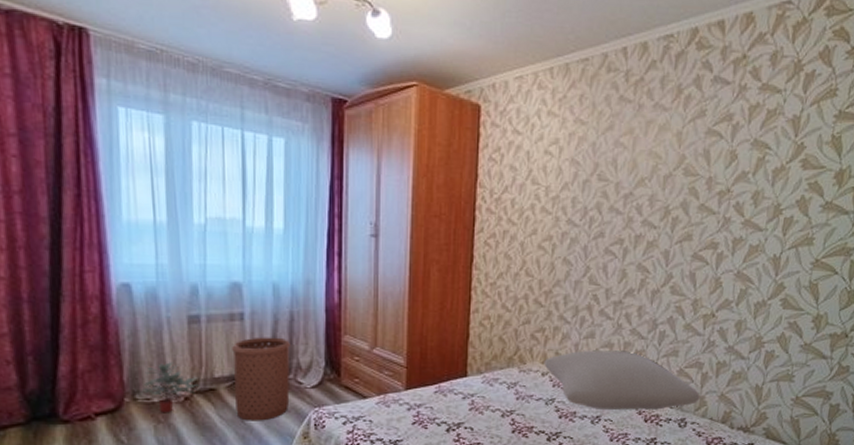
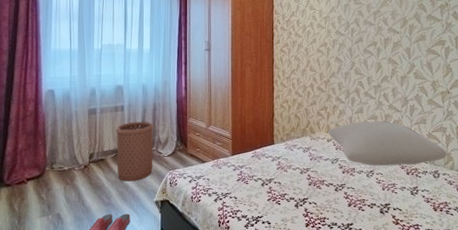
potted plant: present [143,362,199,413] -> none [58,141,94,178]

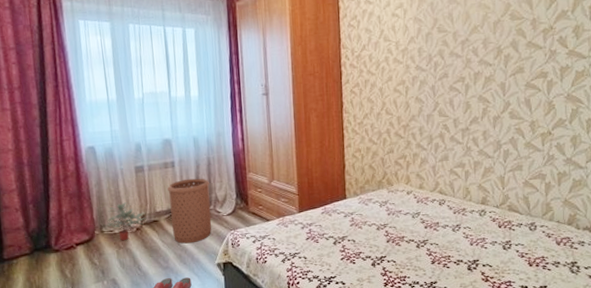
potted plant: none [58,141,94,178] -> present [107,202,146,241]
cushion: present [328,121,447,166] -> none [408,169,546,219]

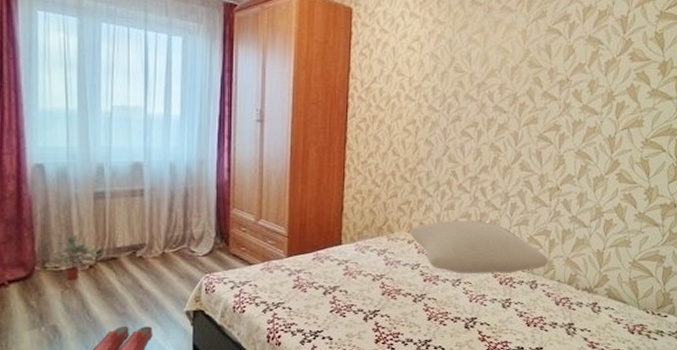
laundry basket: present [167,178,212,244] -> none [133,210,185,287]
cushion: none [408,169,546,219] -> present [410,220,549,273]

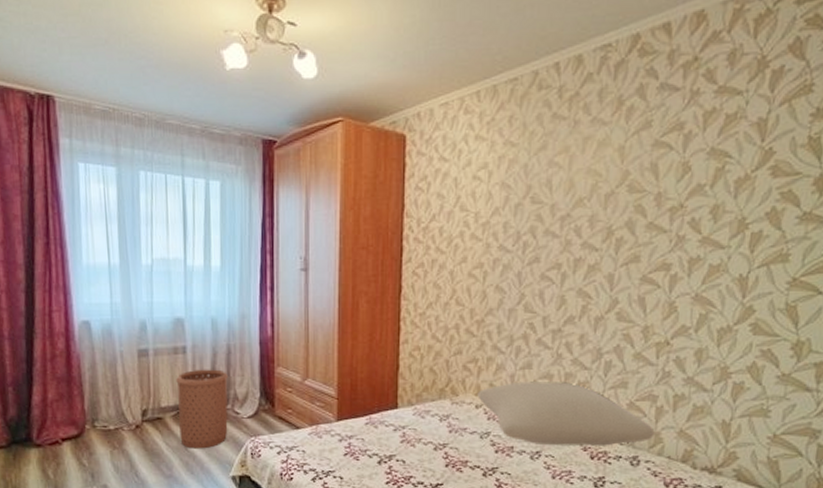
potted plant: present [52,234,102,280] -> none [100,392,148,440]
laundry basket: none [133,210,185,287] -> present [176,369,228,449]

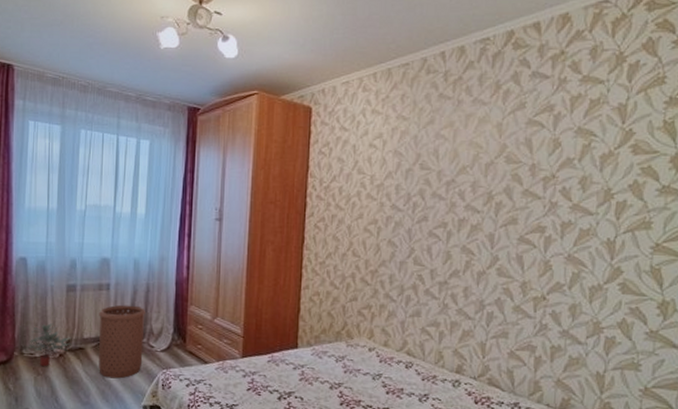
potted plant: none [100,392,148,440] -> present [28,323,71,367]
cushion: present [477,381,655,446] -> none [371,328,534,392]

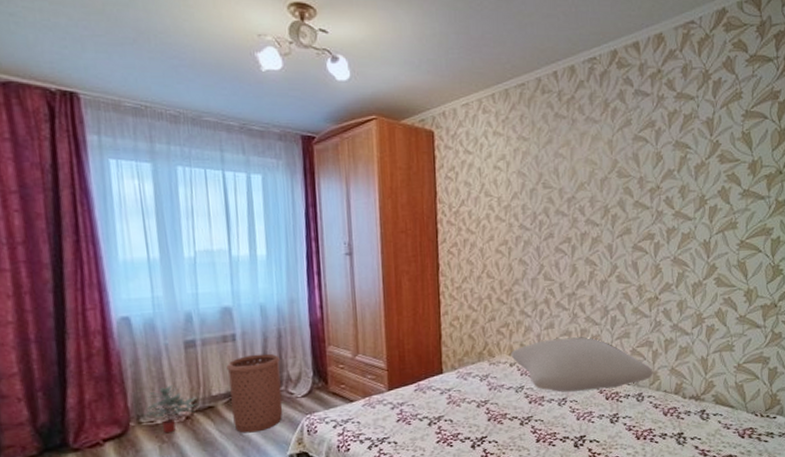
cushion: none [371,328,534,392] -> present [511,337,653,393]

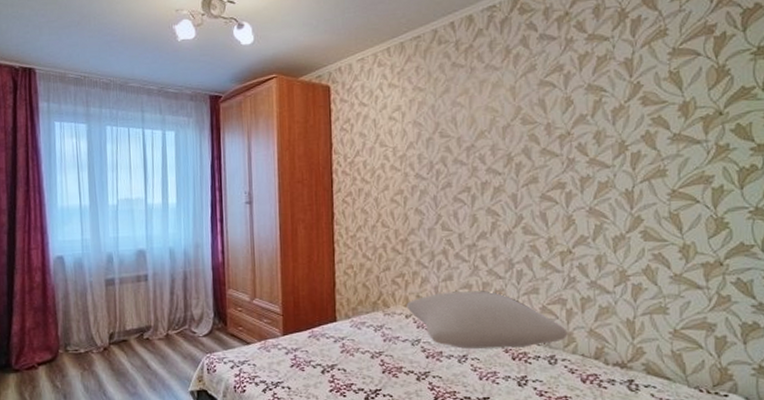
potted plant: present [146,385,198,434] -> none [72,318,114,362]
laundry basket: present [226,353,283,433] -> none [139,293,186,367]

